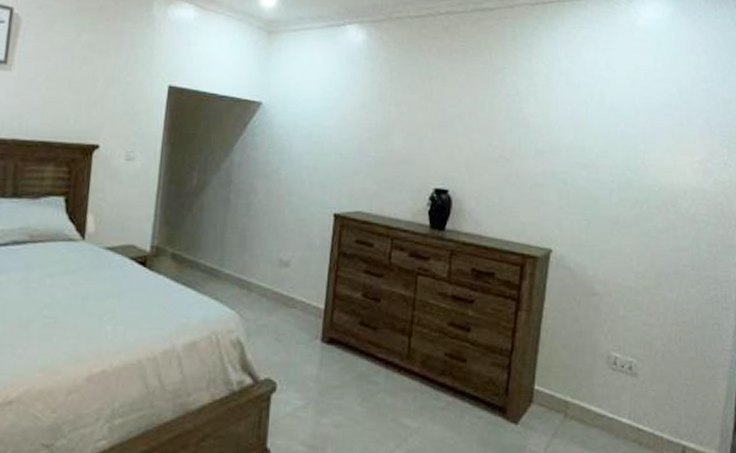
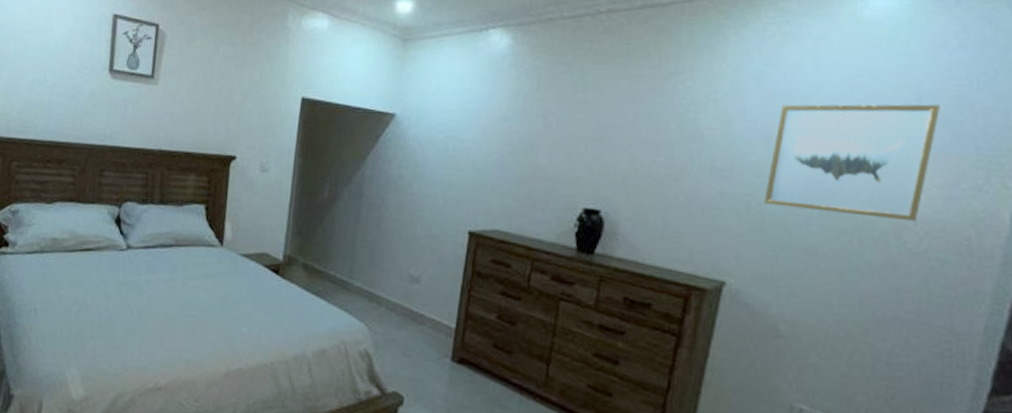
wall art: none [577,96,695,192] -> present [764,104,940,222]

